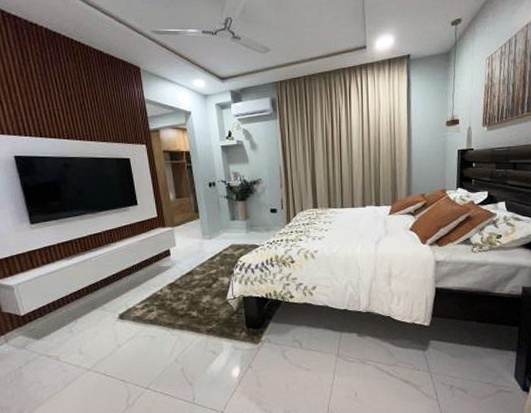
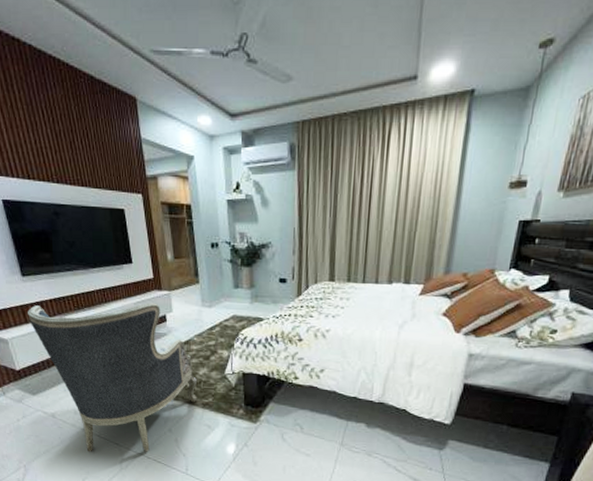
armchair: none [35,239,202,393] -> present [28,302,198,452]

